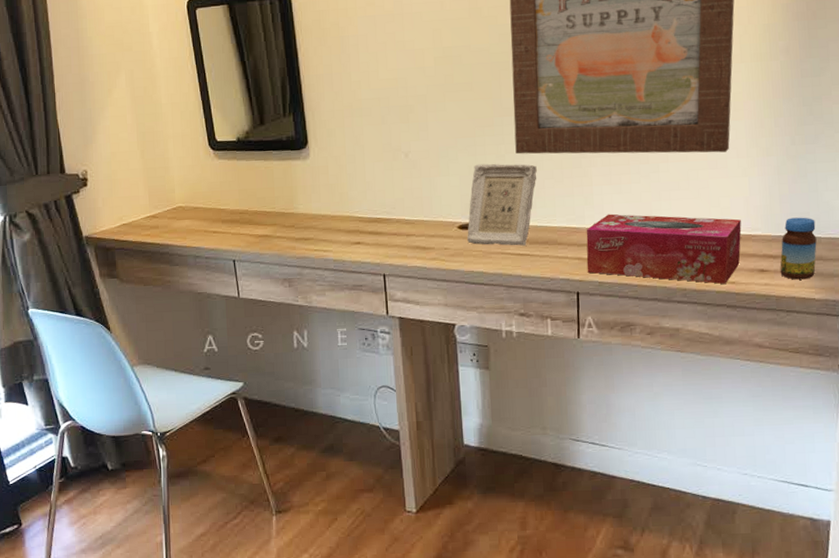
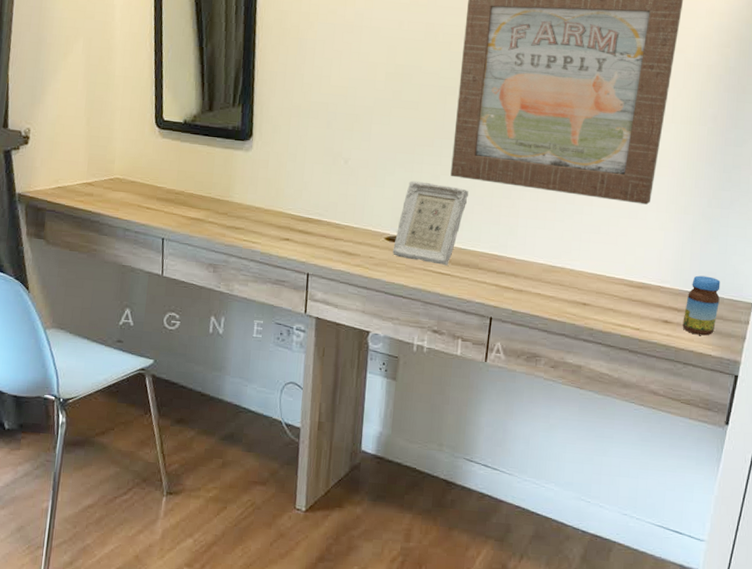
tissue box: present [586,214,742,284] -> none [502,246,652,329]

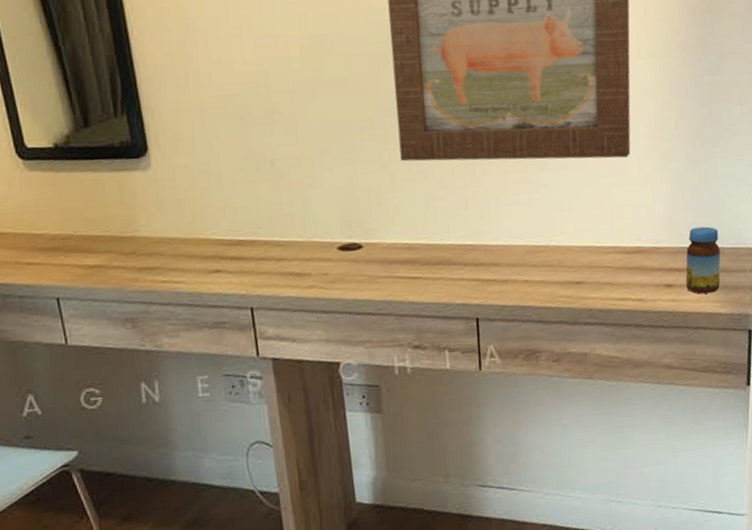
picture frame: present [393,180,469,265] -> none [349,172,427,269]

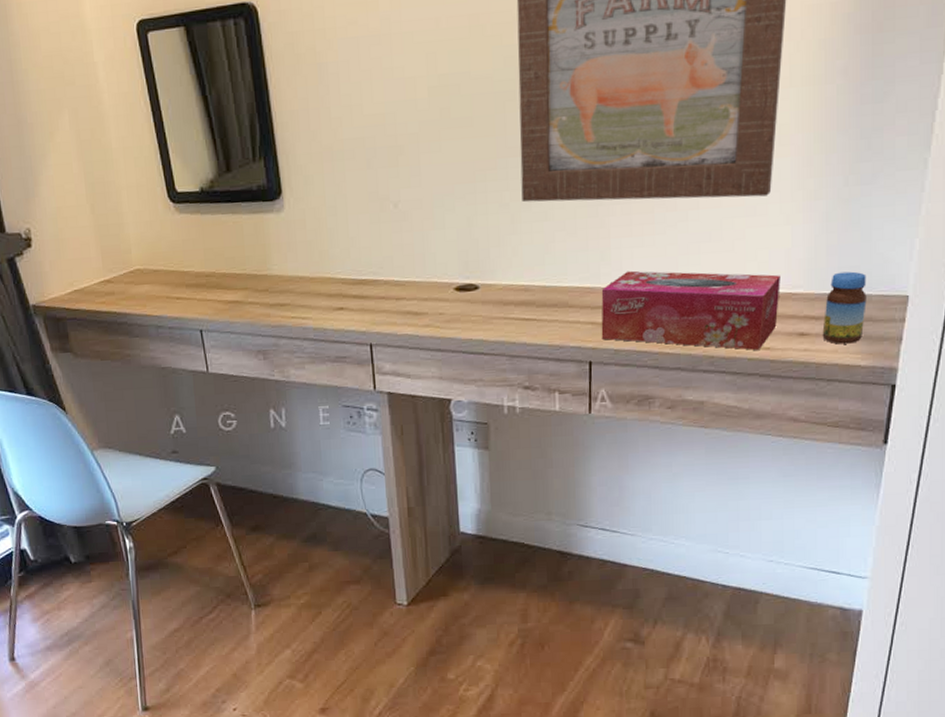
tissue box: none [483,228,646,302] -> present [601,270,780,350]

